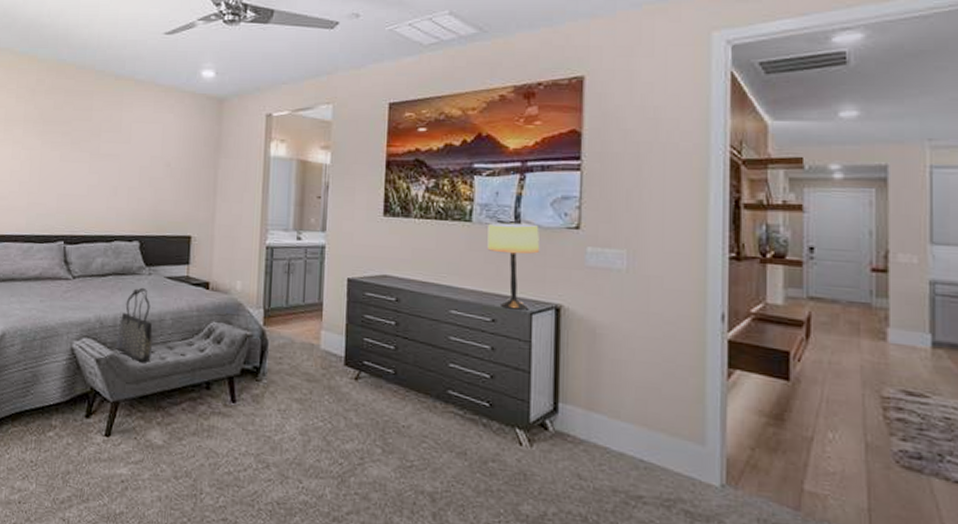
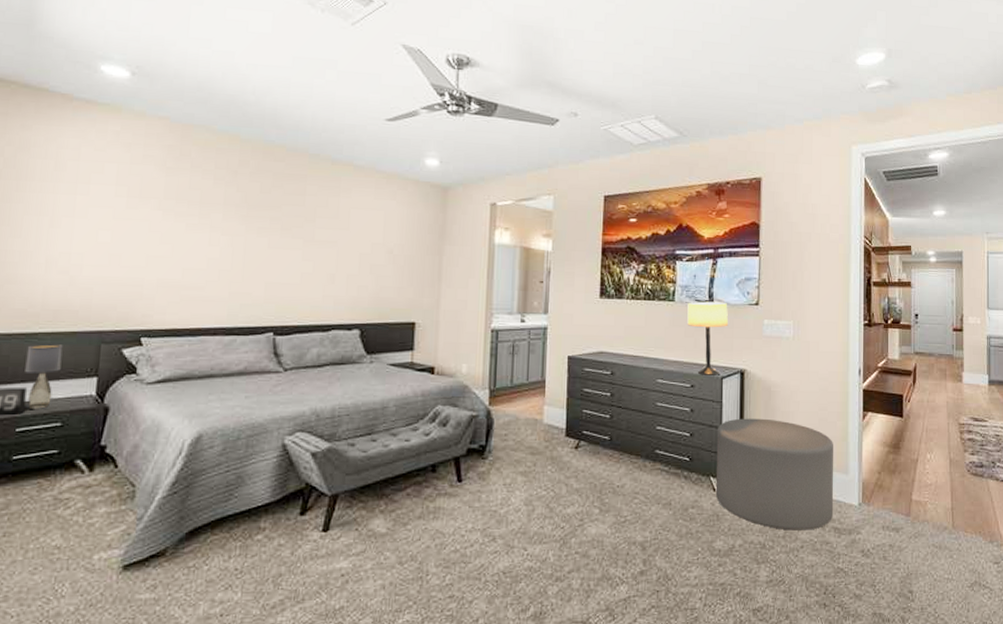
tote bag: present [116,287,153,362] -> none [335,376,375,451]
pouf: none [522,362,685,509] -> present [715,418,834,531]

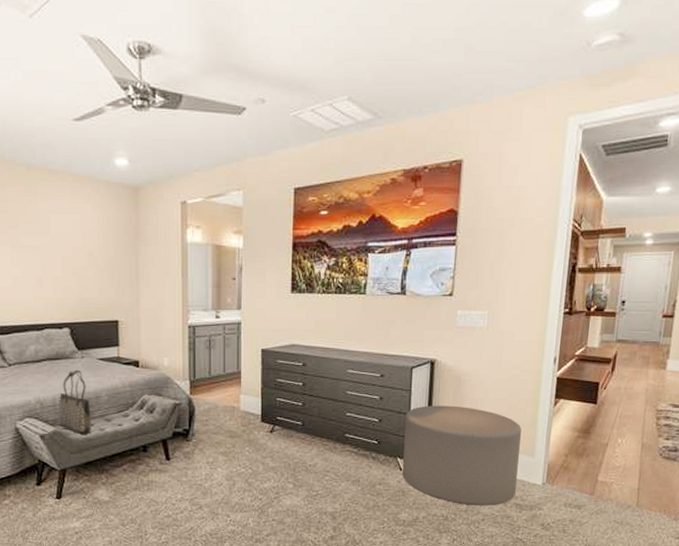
tote bag: none [335,376,375,451] -> present [58,369,91,434]
table lamp: present [687,301,729,377] -> none [378,293,421,367]

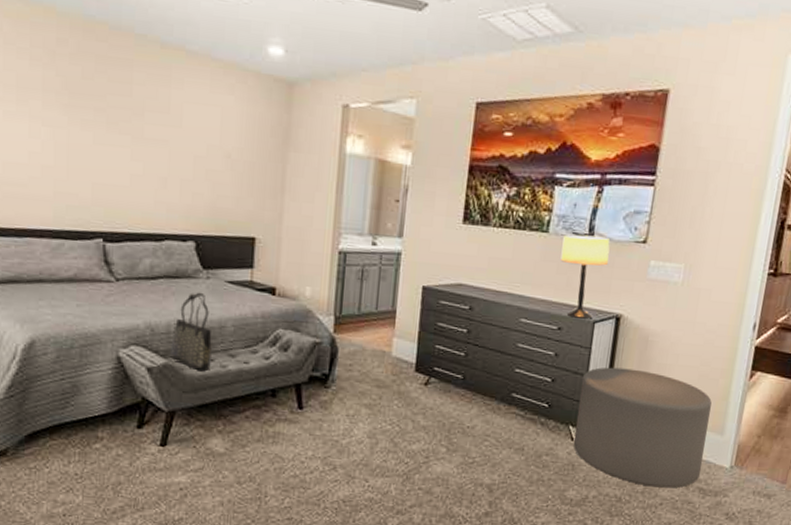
table lamp: none [378,293,421,367] -> present [560,234,610,320]

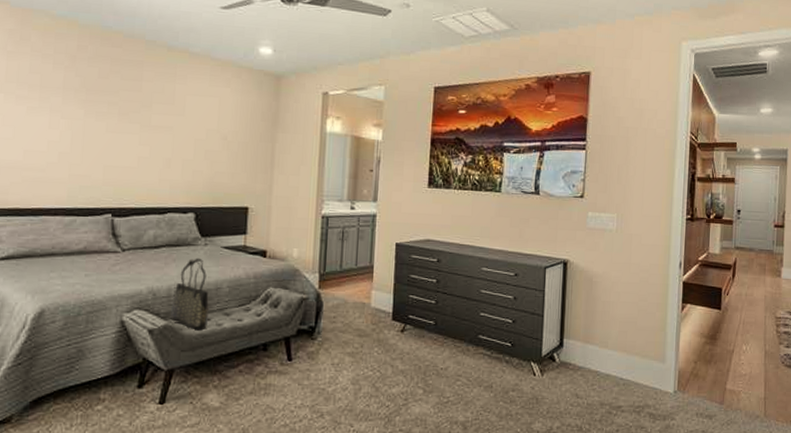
table lamp: present [560,234,610,320] -> none [513,193,554,266]
pouf: present [573,367,712,488] -> none [535,307,652,415]

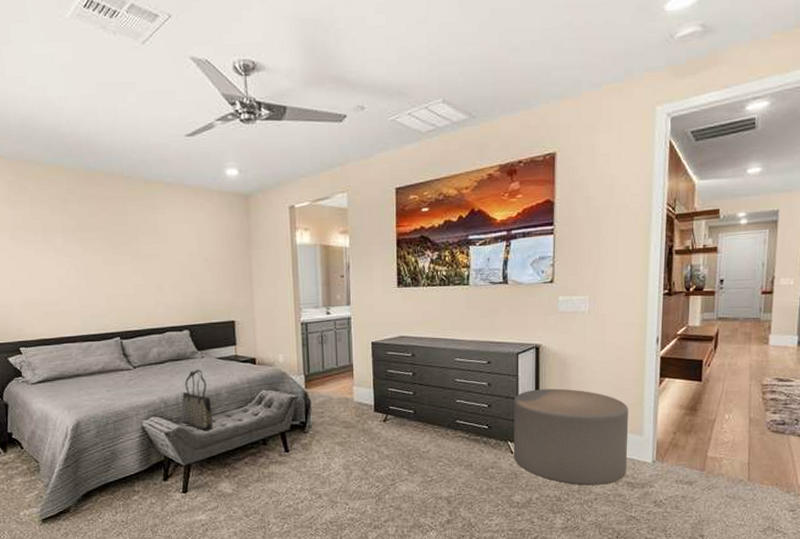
pouf: none [535,307,652,415] -> present [513,388,629,486]

